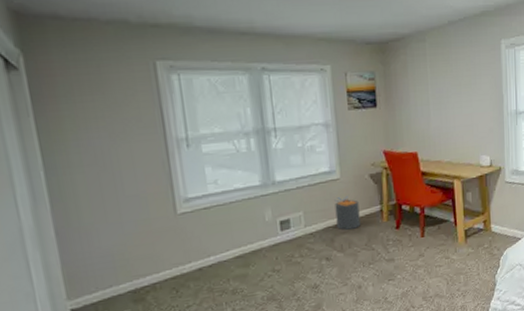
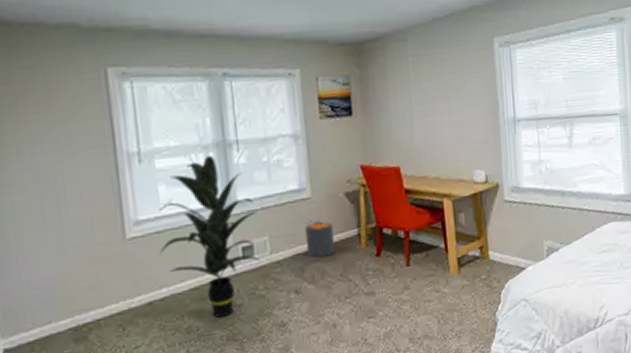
indoor plant: none [206,142,296,281] -> present [159,156,261,318]

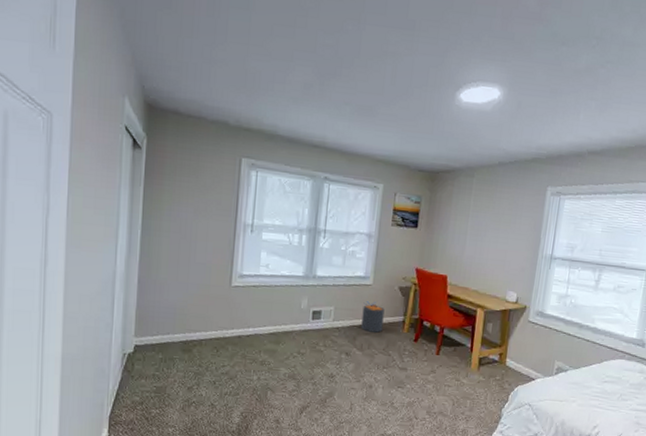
indoor plant: present [159,156,261,318] -> none [253,237,330,360]

